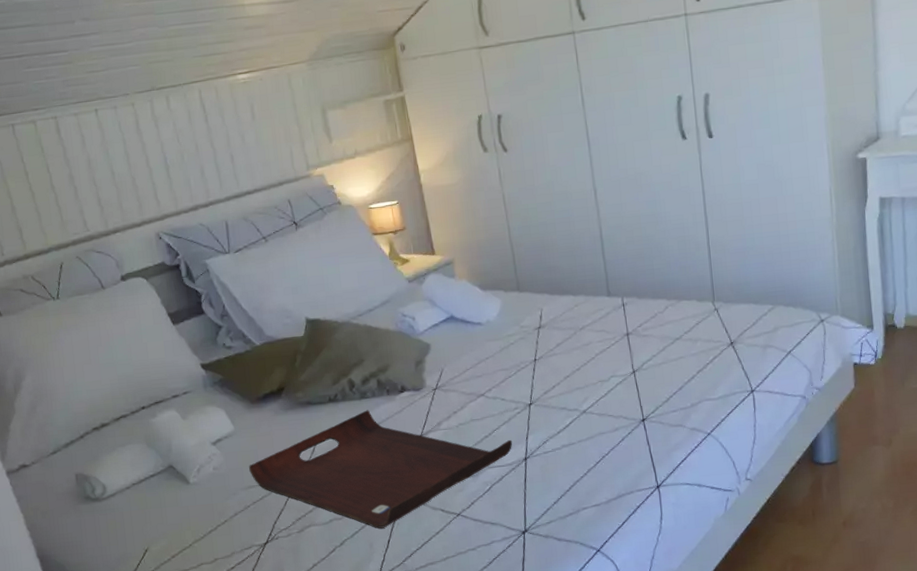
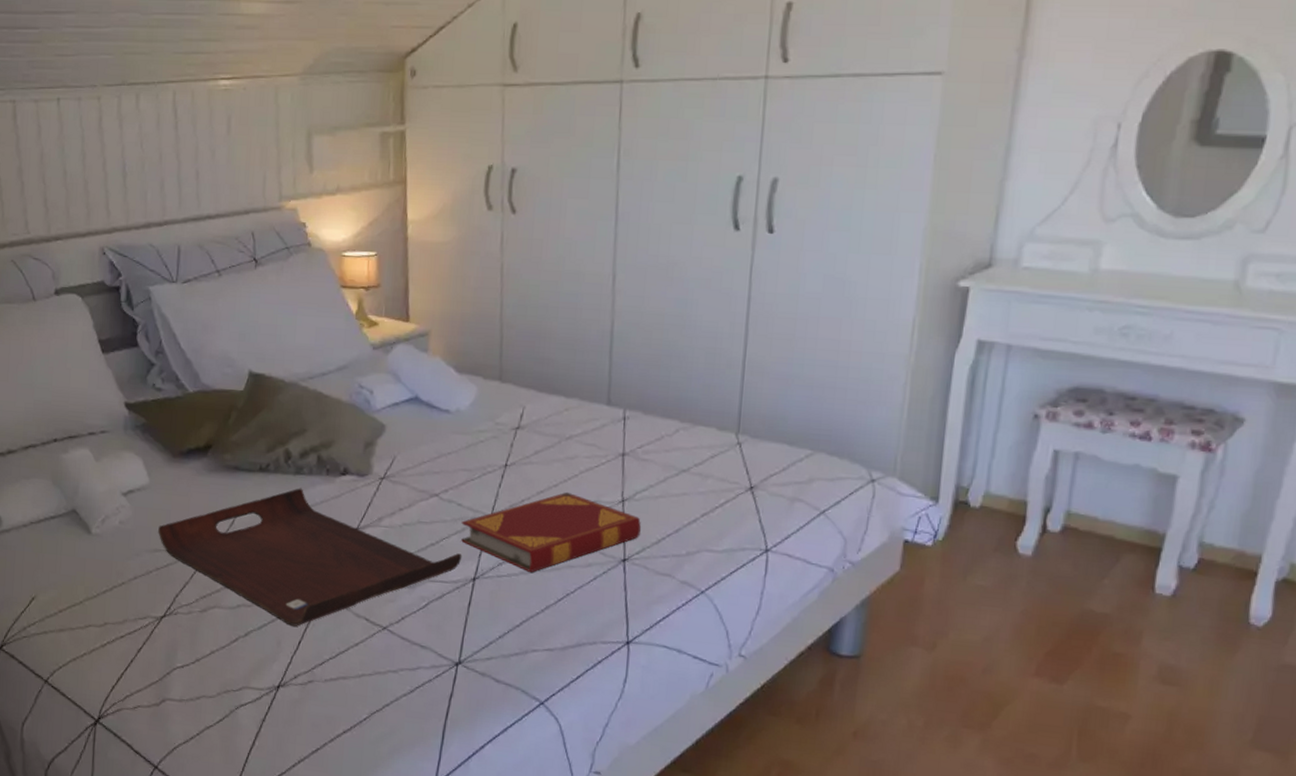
hardback book: none [507,372,652,444] -> present [461,491,641,572]

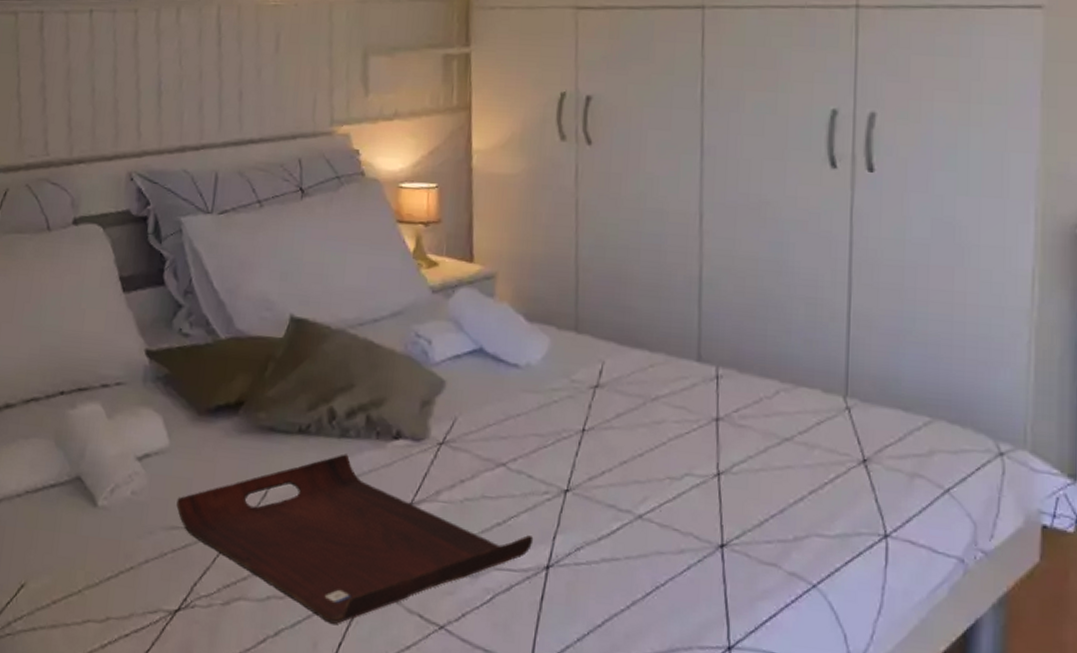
hardback book: present [461,491,641,572] -> none [532,462,740,560]

